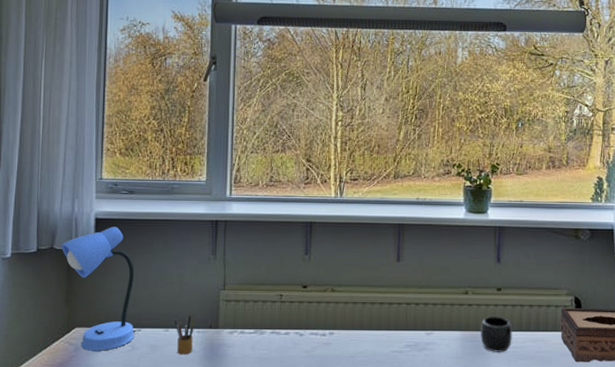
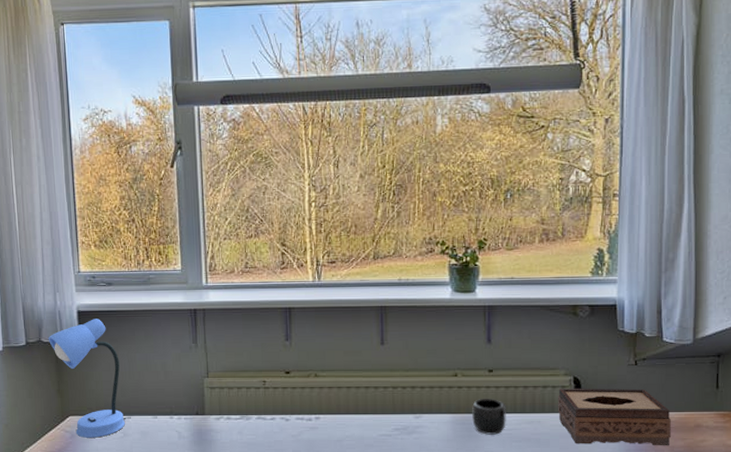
pencil box: present [174,314,194,355] -> none [161,401,182,441]

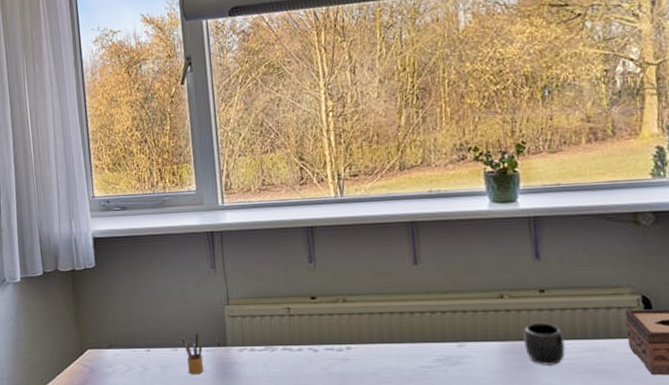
desk lamp: present [48,319,127,438] -> none [64,245,146,373]
pencil box: none [161,401,182,441] -> present [181,332,203,375]

